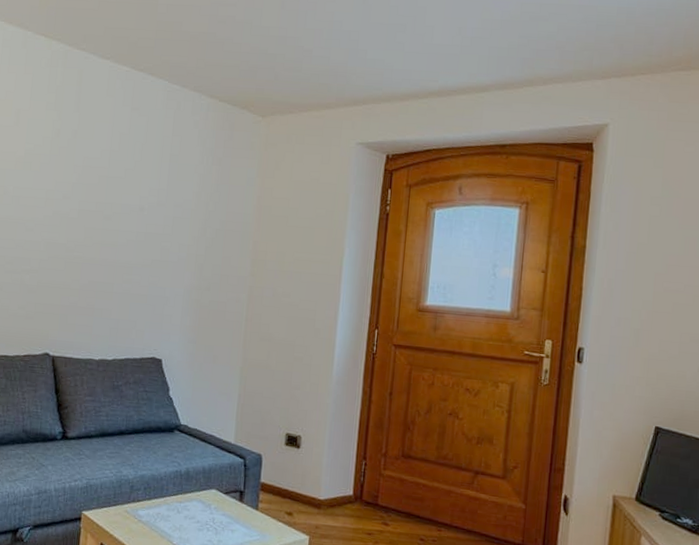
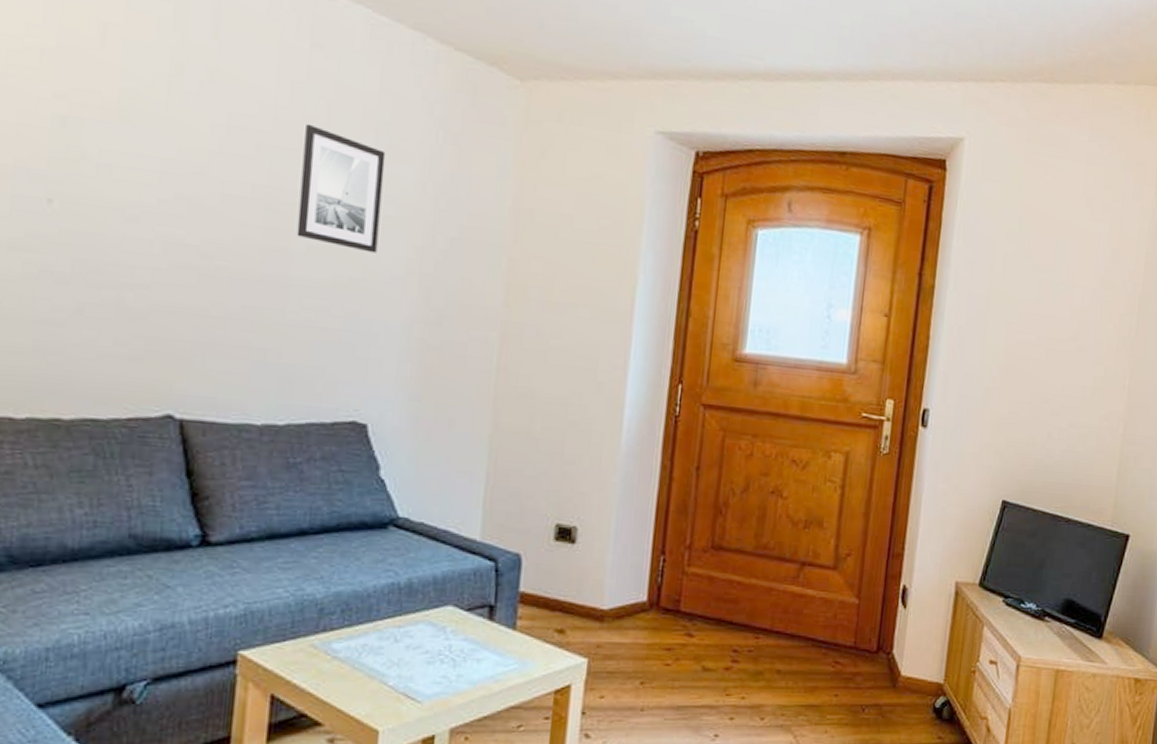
wall art: none [121,160,176,243] -> present [296,123,386,254]

